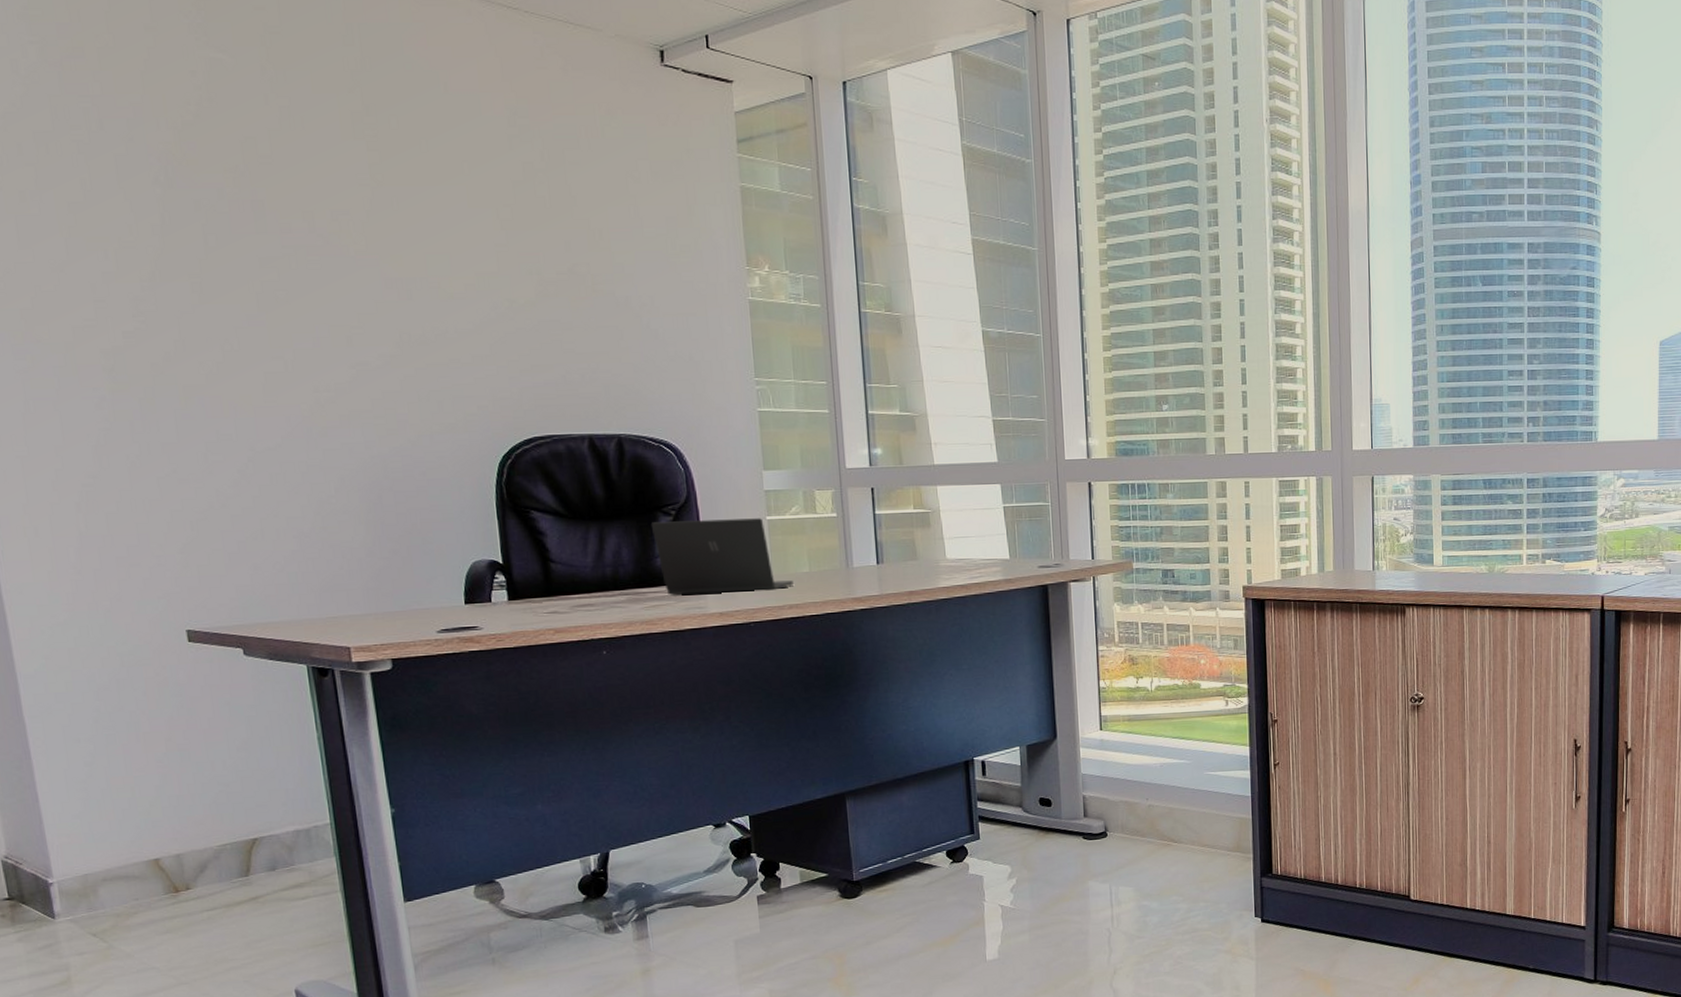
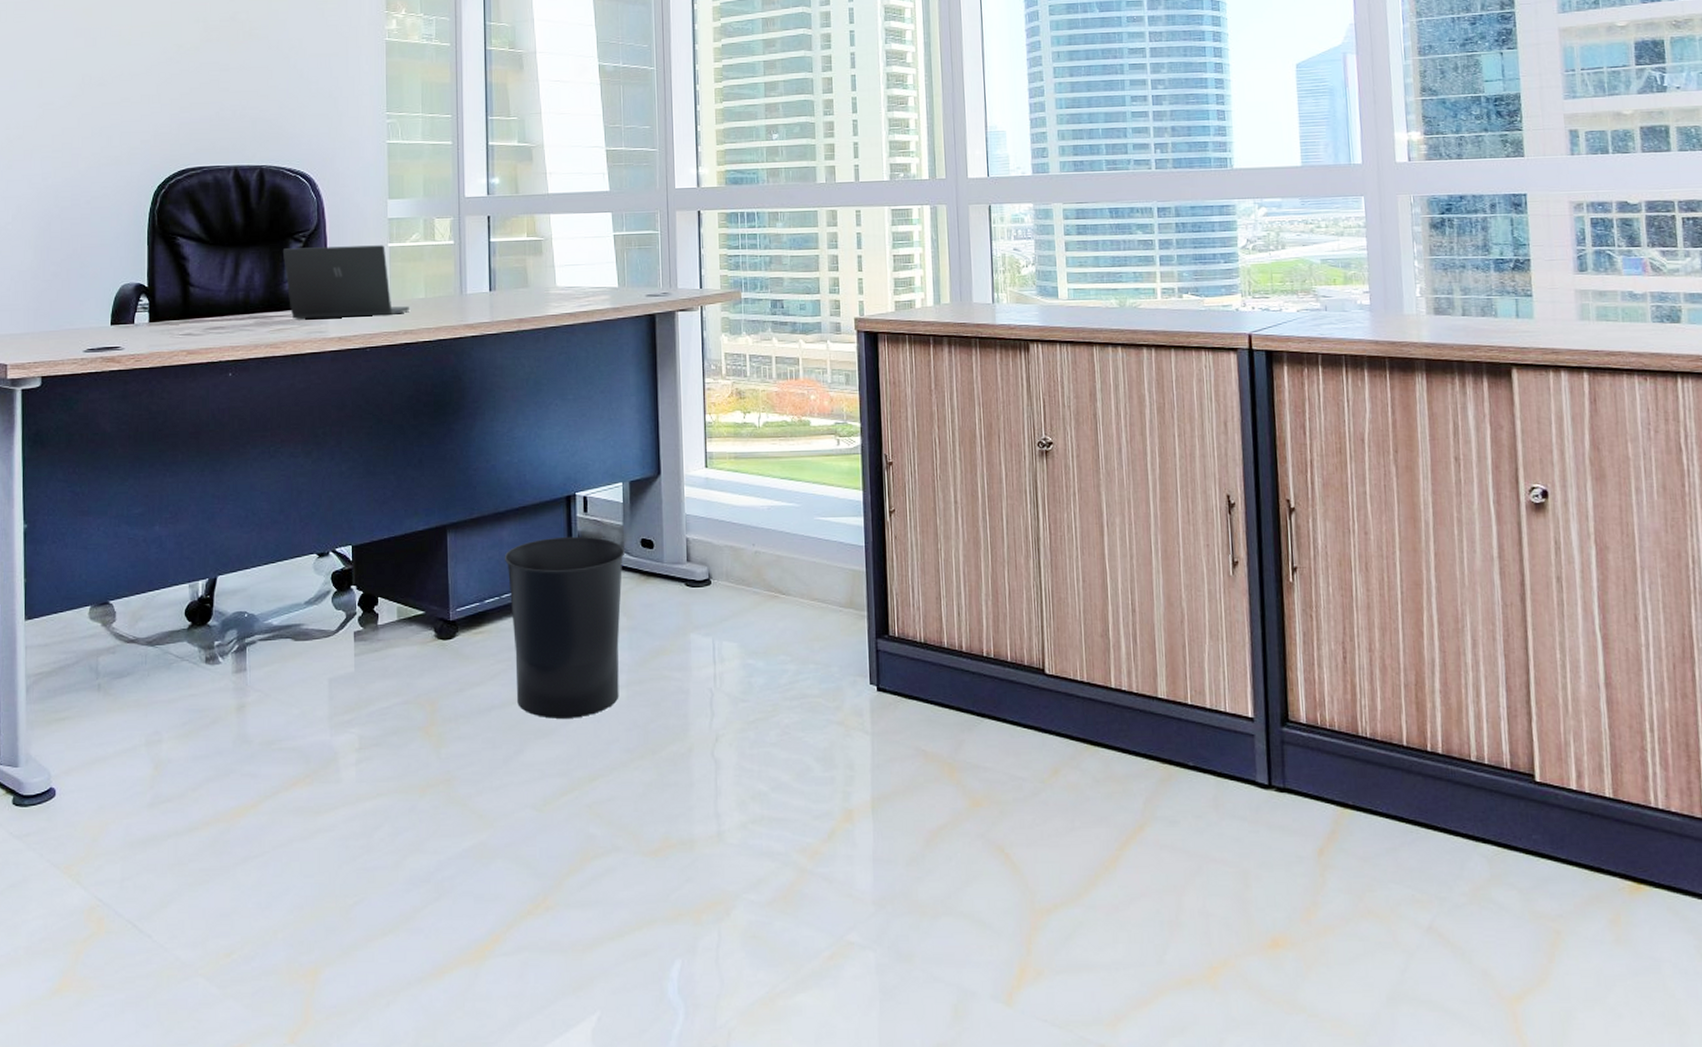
waste bin: none [905,798,1024,964] -> present [504,536,625,719]

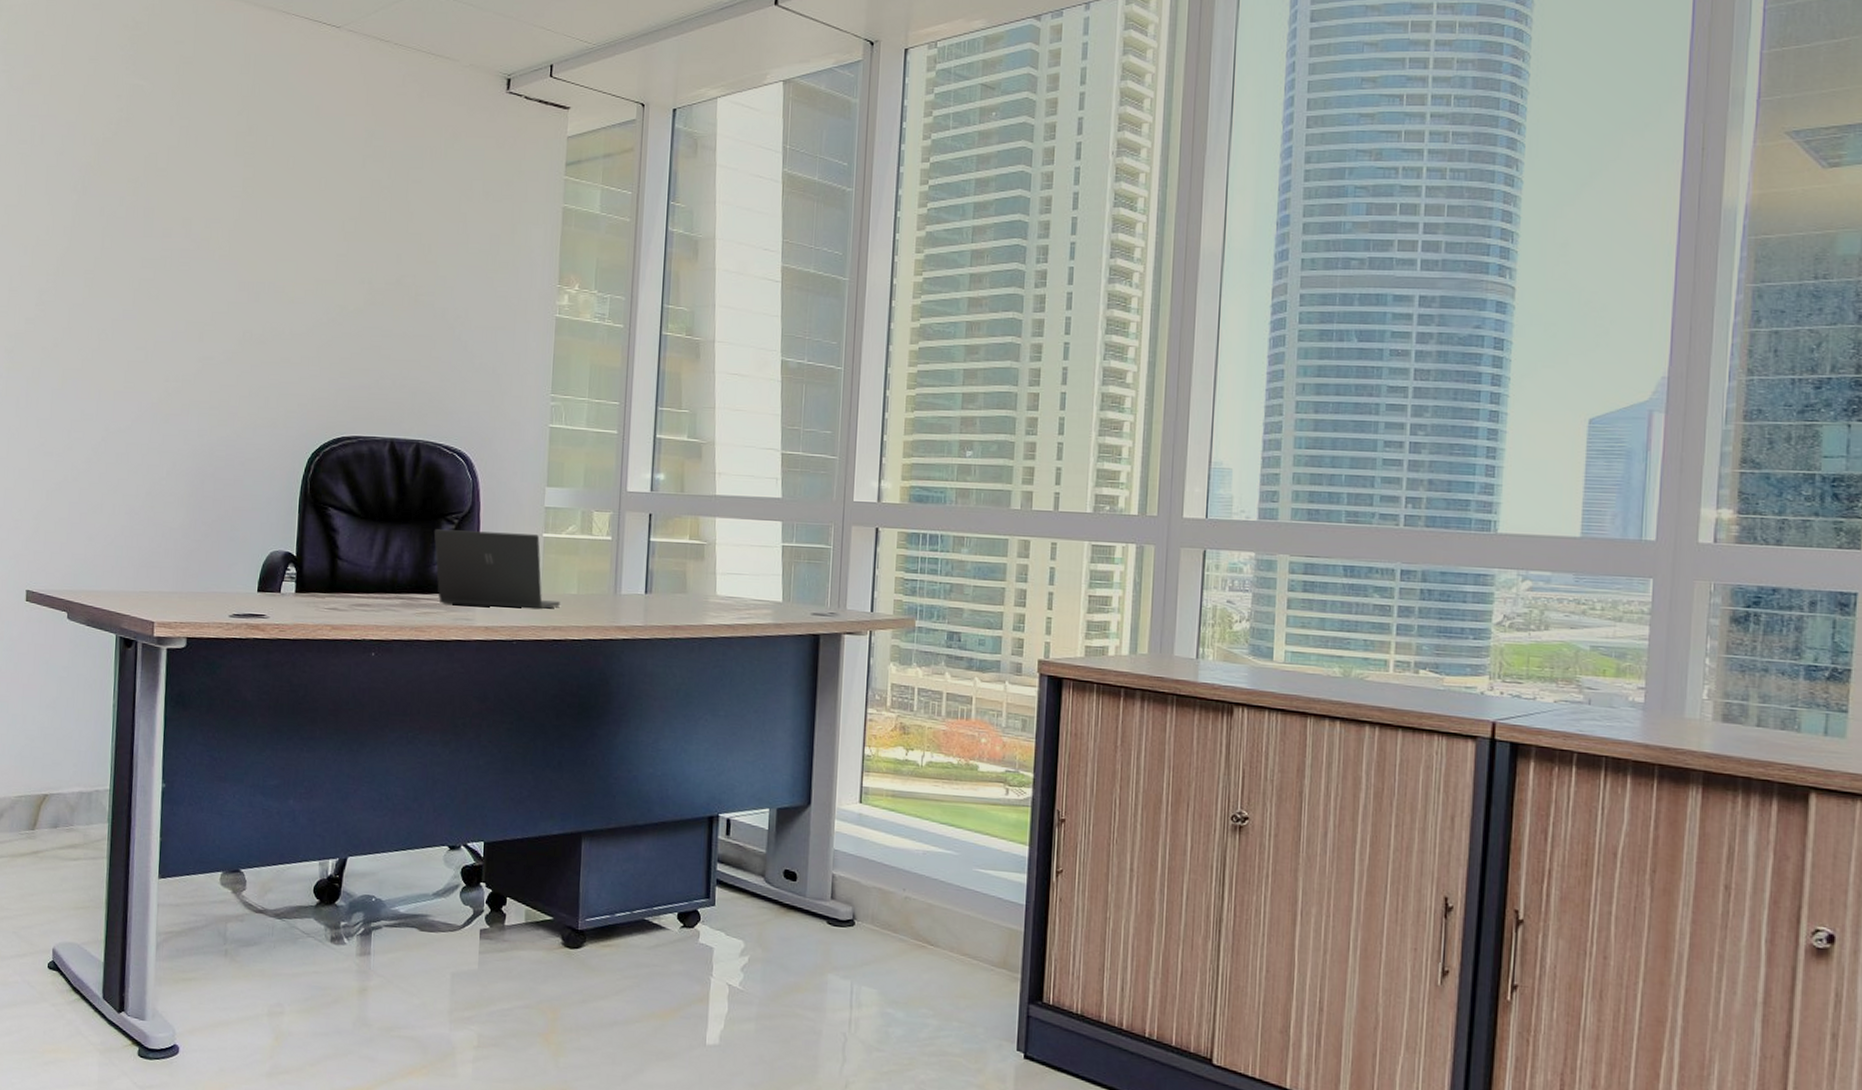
waste bin: present [504,536,625,719] -> none [639,857,766,1045]

